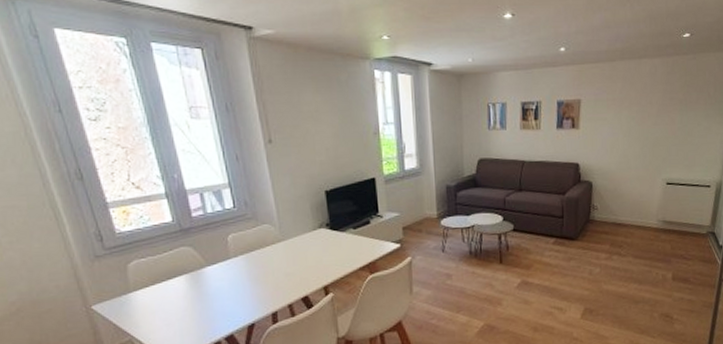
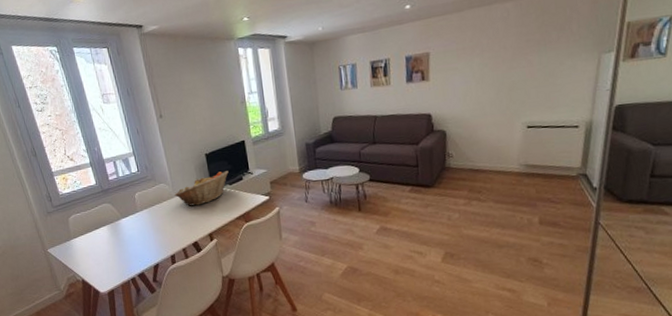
fruit basket: none [281,212,353,253] -> present [174,171,229,206]

